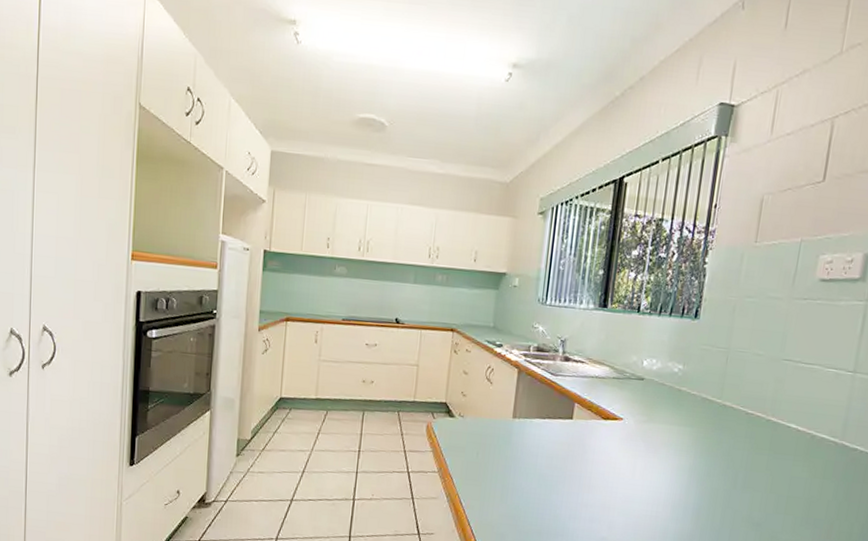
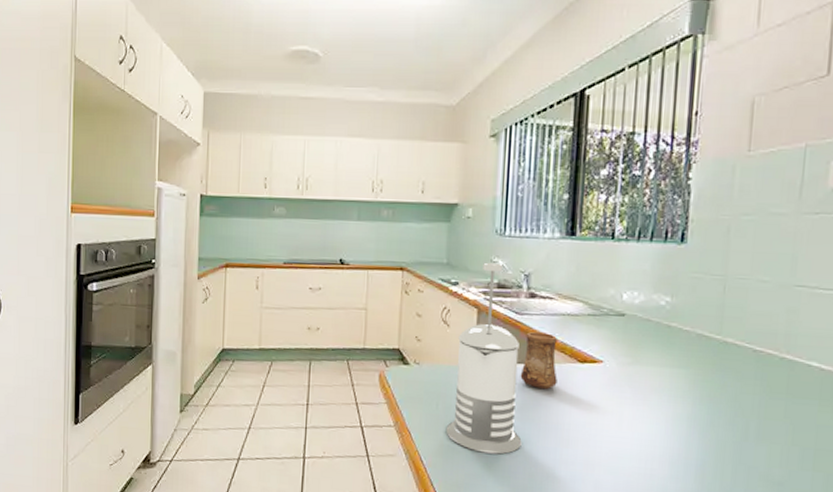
french press: none [484,327,553,498] -> present [446,262,522,455]
cup: none [552,391,586,443] -> present [520,332,557,390]

